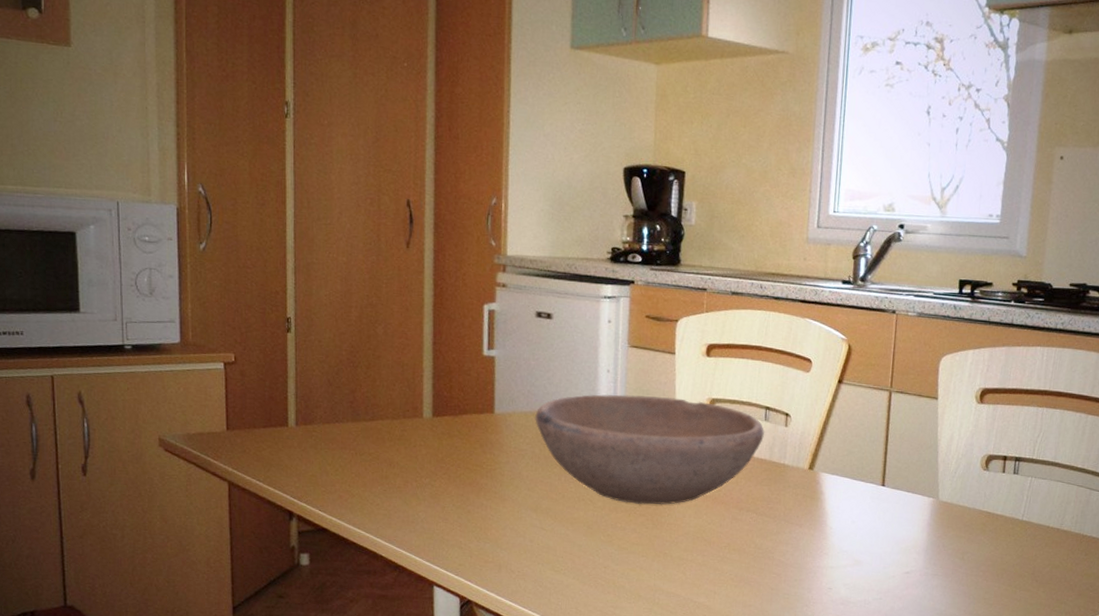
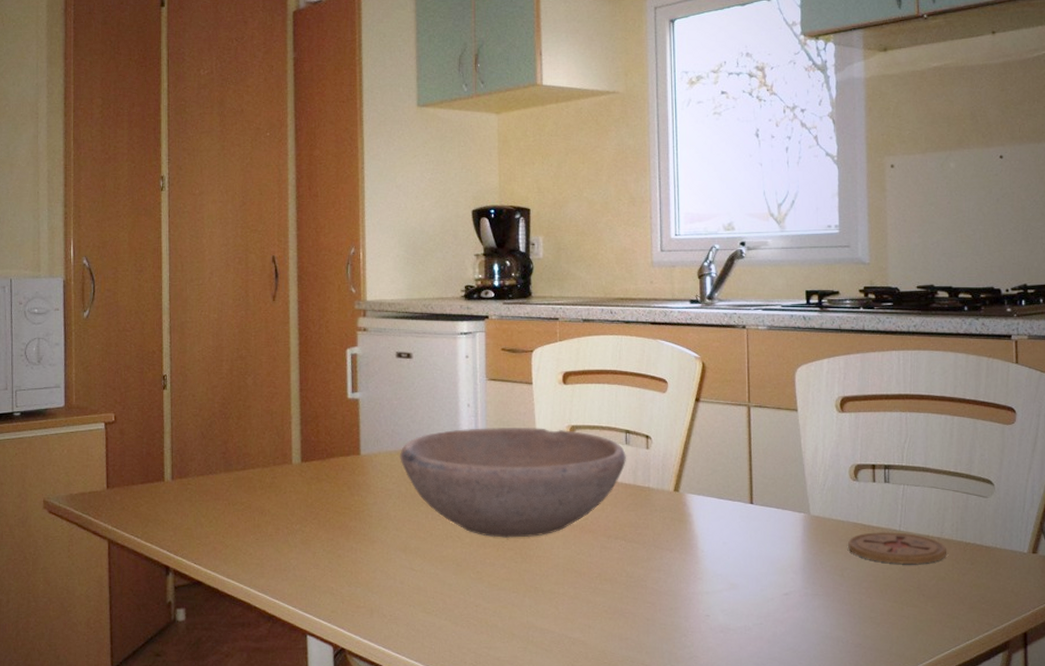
coaster: none [971,519,1064,553] -> present [848,531,946,565]

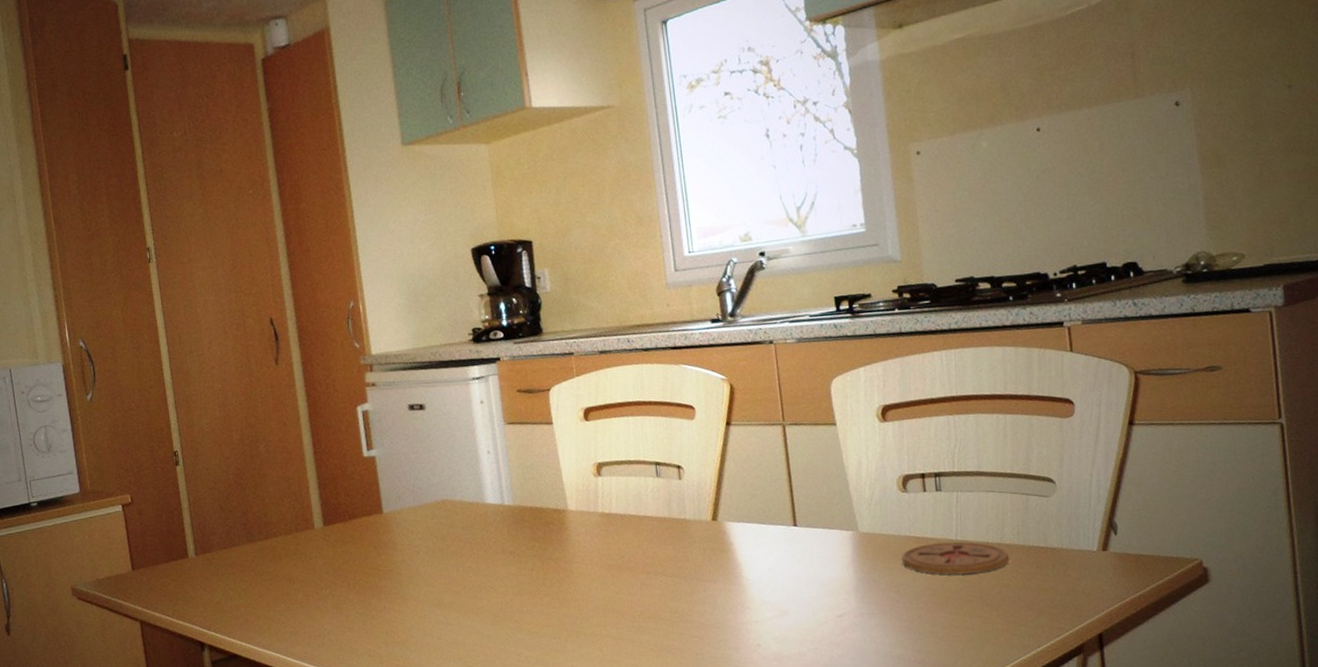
bowl: present [400,427,626,538] -> none [423,468,659,585]

